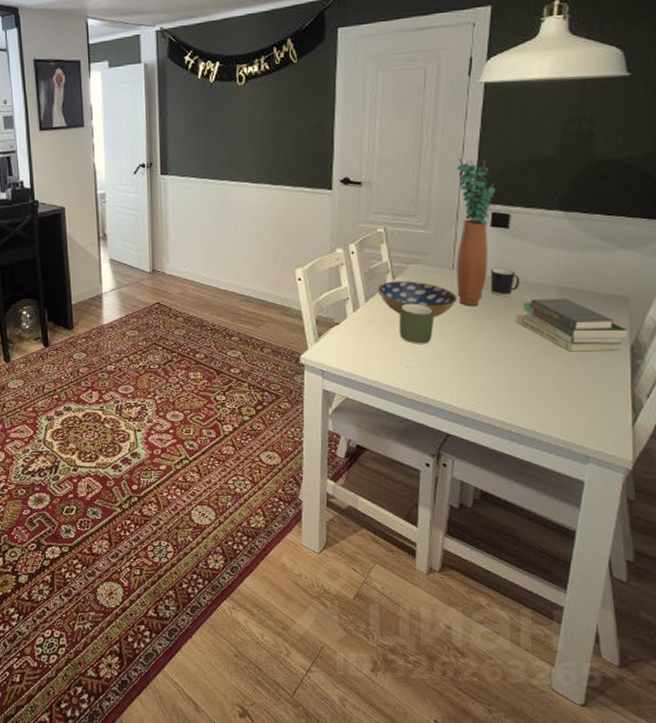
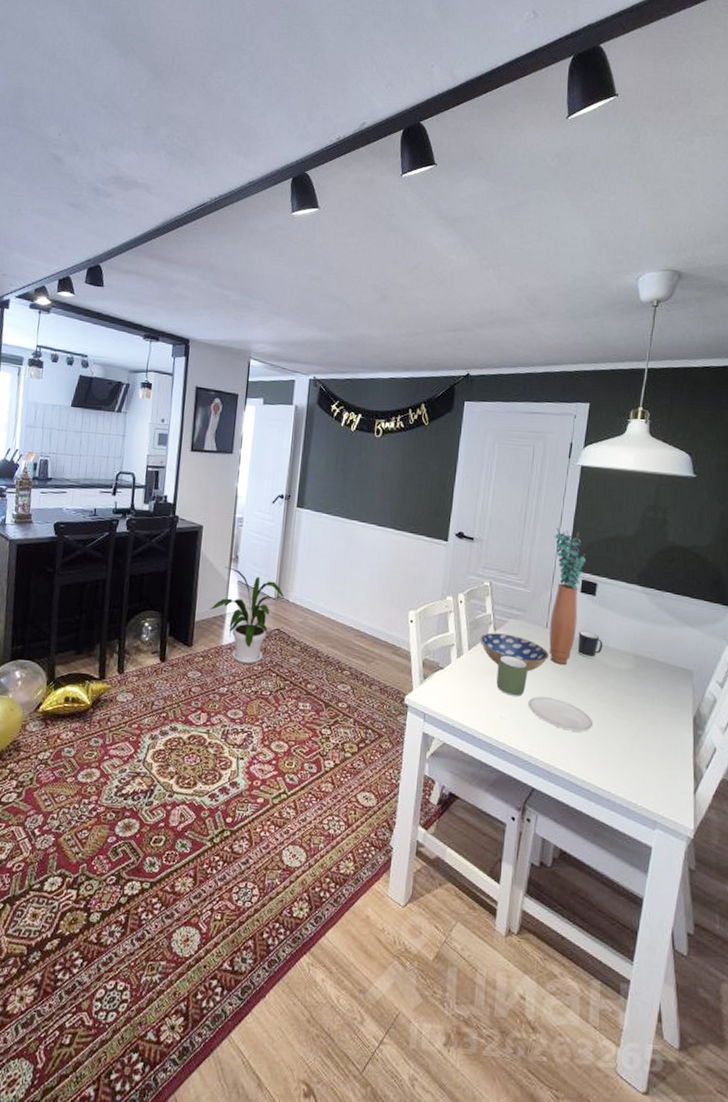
house plant: none [84,246,160,341] -> present [209,567,285,665]
plate: none [436,341,512,373] -> present [528,696,593,732]
books: present [516,299,627,352] -> none [598,663,691,720]

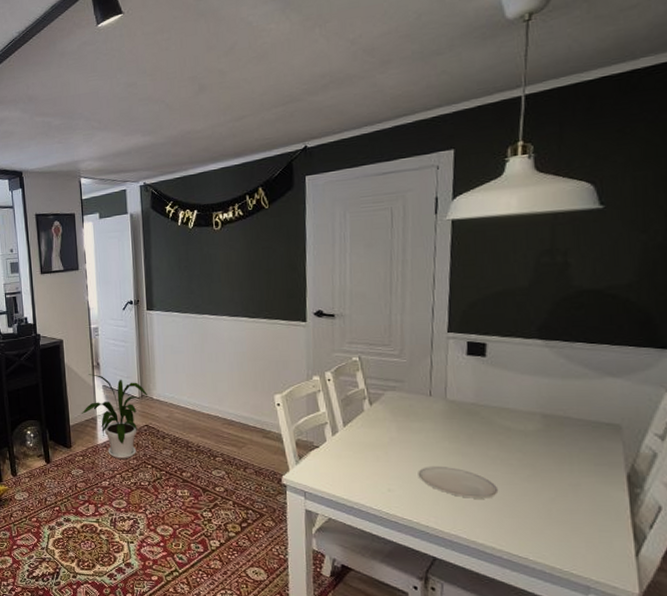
bowl: present [480,632,549,672] -> none [355,407,436,443]
mug: present [496,655,529,697] -> none [378,428,415,468]
vase: present [549,527,587,665] -> none [428,290,471,432]
mug: present [577,630,603,659] -> none [469,394,502,423]

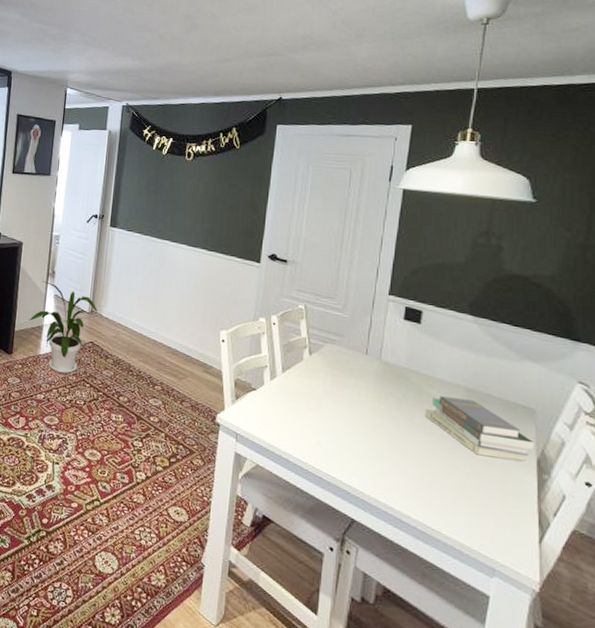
plate: present [418,465,499,499] -> none [346,424,420,466]
books: none [499,426,622,479] -> present [424,396,534,461]

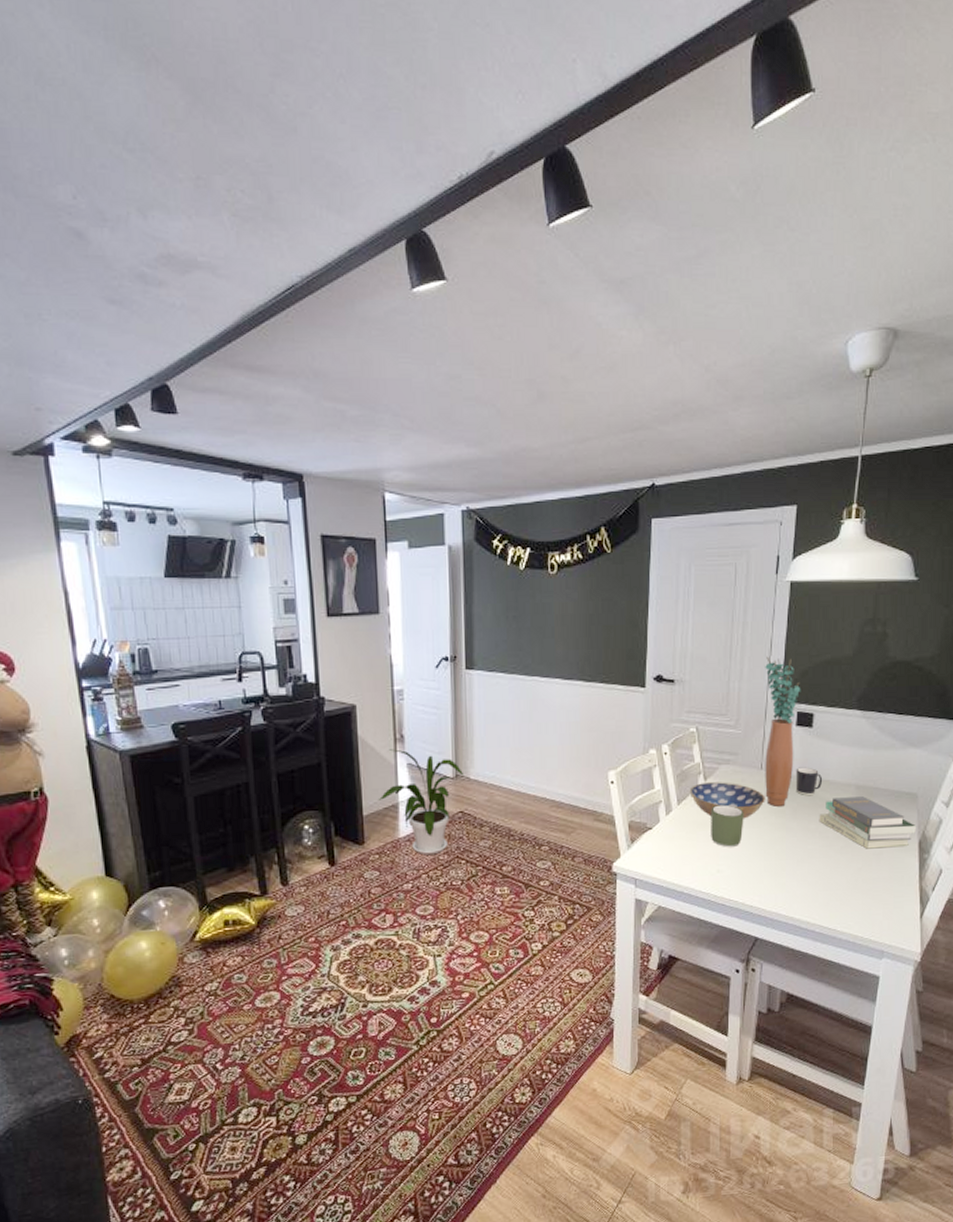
bowl: none [294,356,369,399] -> present [689,782,765,819]
mug: none [312,380,347,424] -> present [711,804,744,847]
vase: none [369,252,410,394] -> present [765,656,801,806]
mug: none [401,359,430,390] -> present [795,767,823,796]

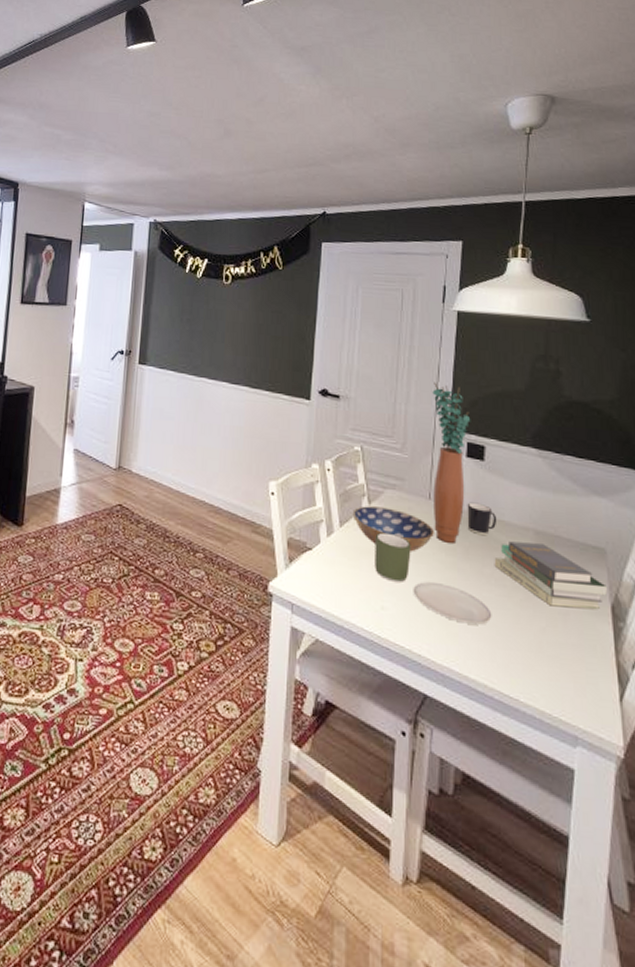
house plant: present [378,749,465,856] -> none [42,433,127,547]
plate: none [746,842,816,874] -> present [413,581,492,625]

